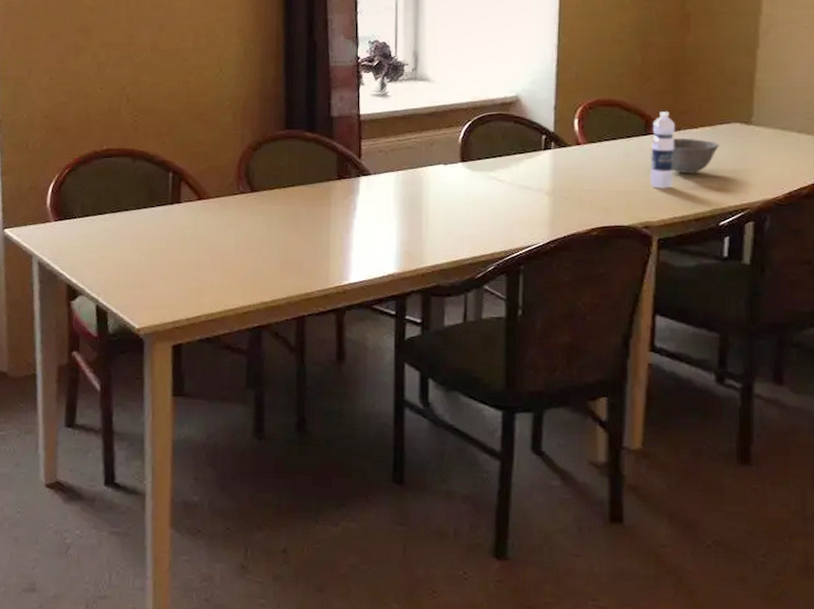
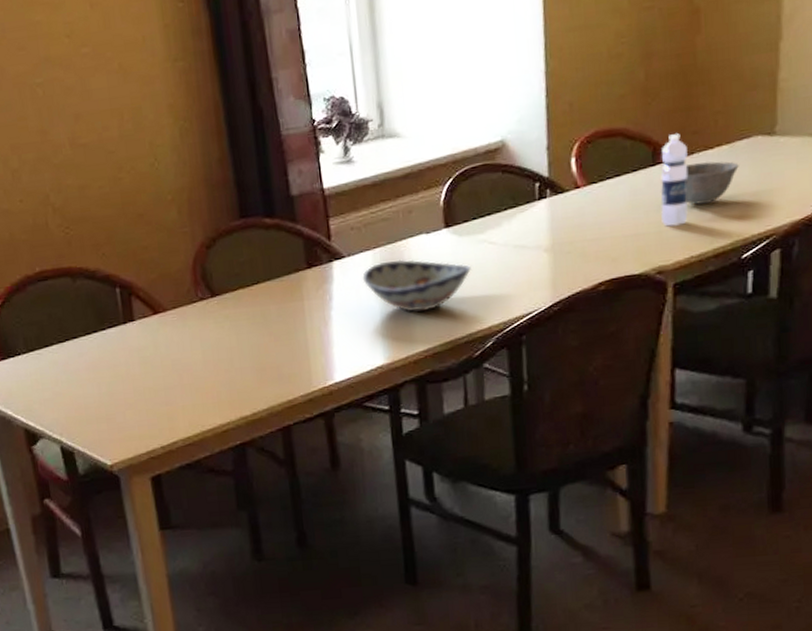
decorative bowl: none [384,183,480,232] -> present [362,259,471,312]

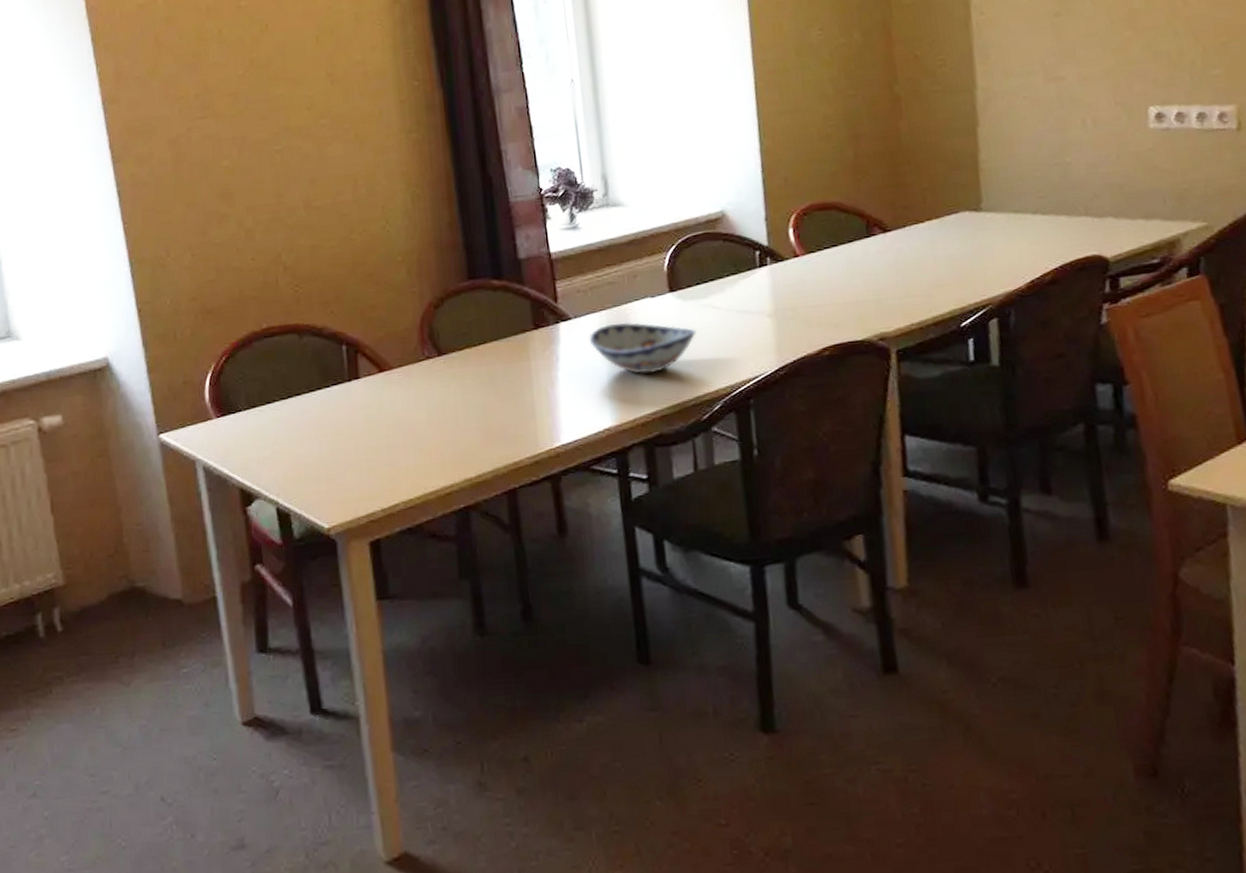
water bottle: present [661,134,688,226] -> none [874,208,905,295]
bowl: present [685,161,739,205] -> none [898,234,950,275]

